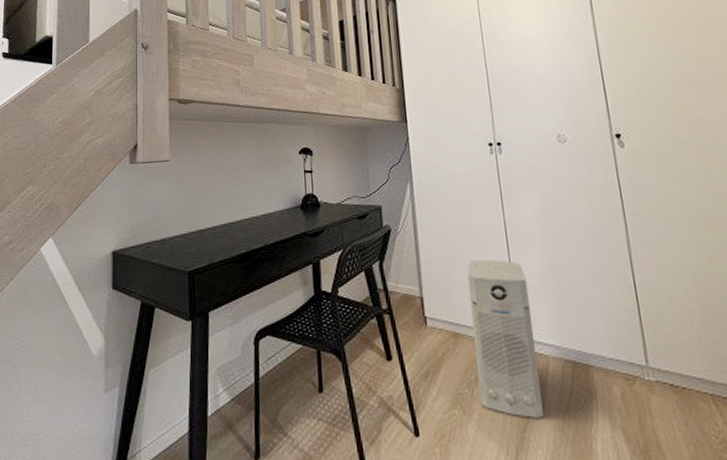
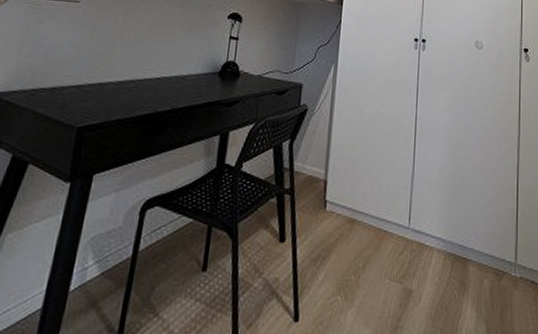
air purifier: present [467,259,544,418] -> none [364,148,427,307]

